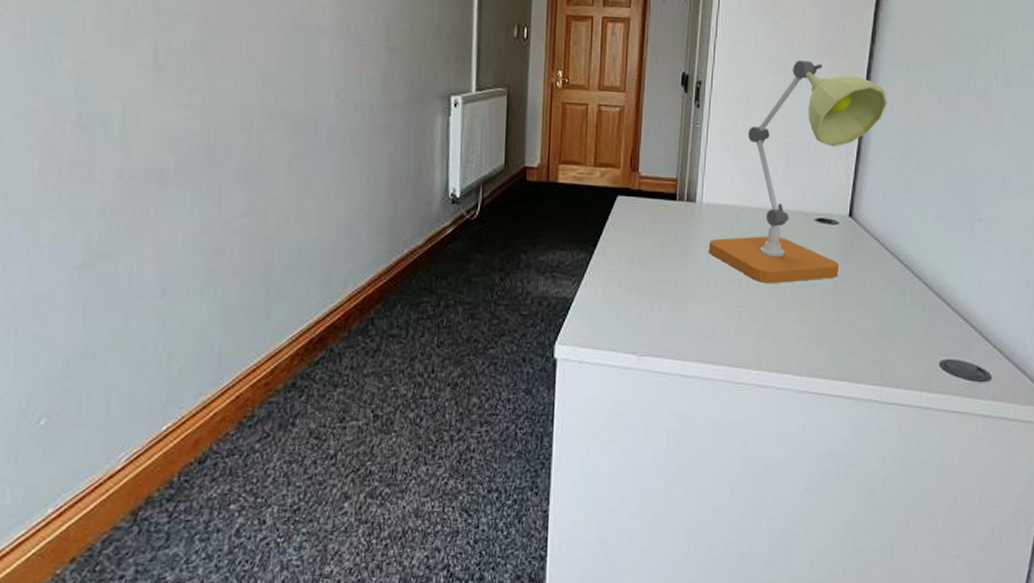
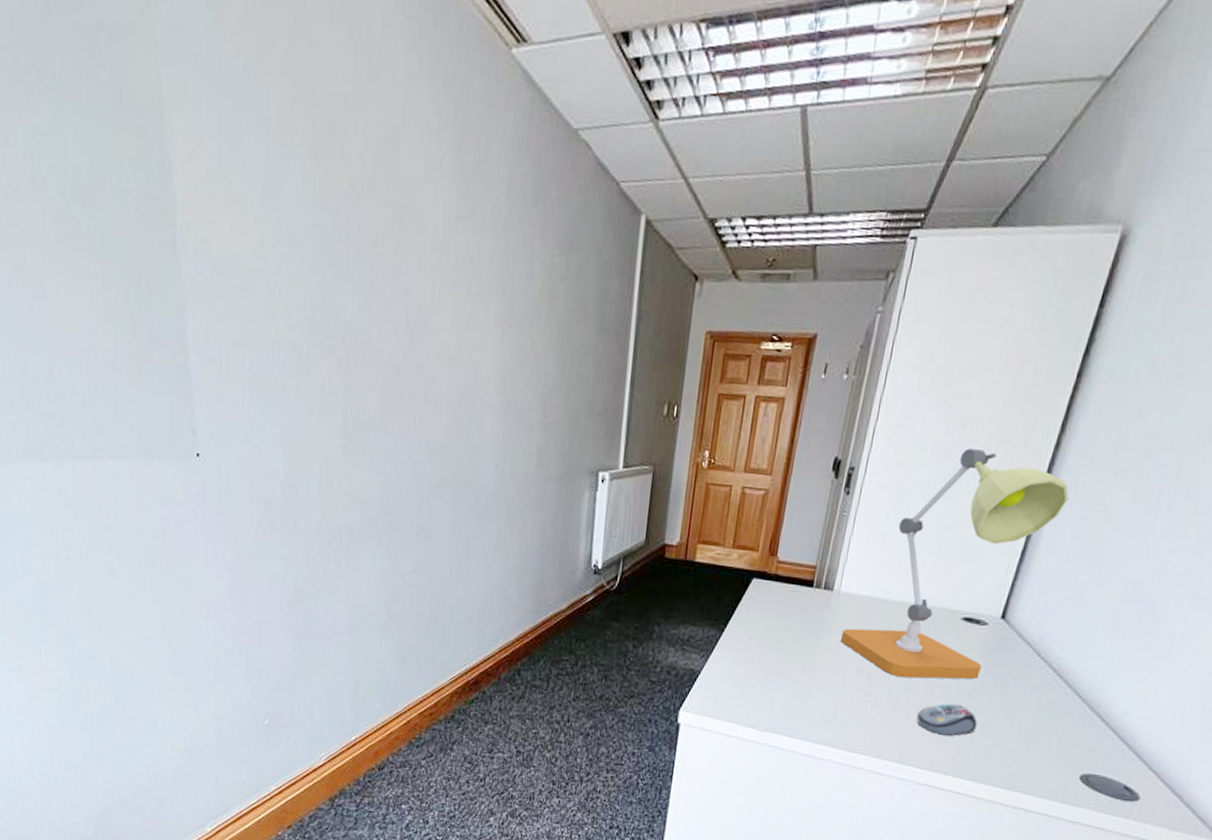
computer mouse: none [789,305,843,338] -> present [917,703,977,736]

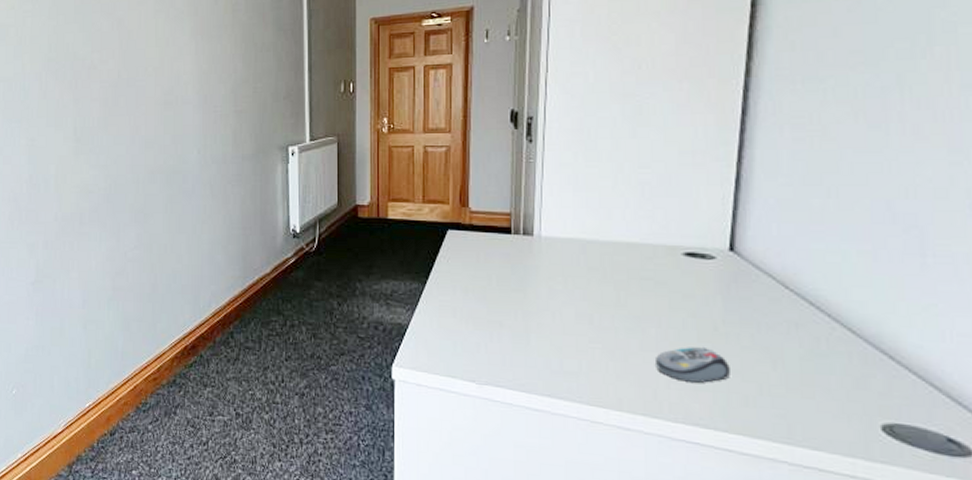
desk lamp: present [840,448,1070,679] -> none [550,86,776,321]

